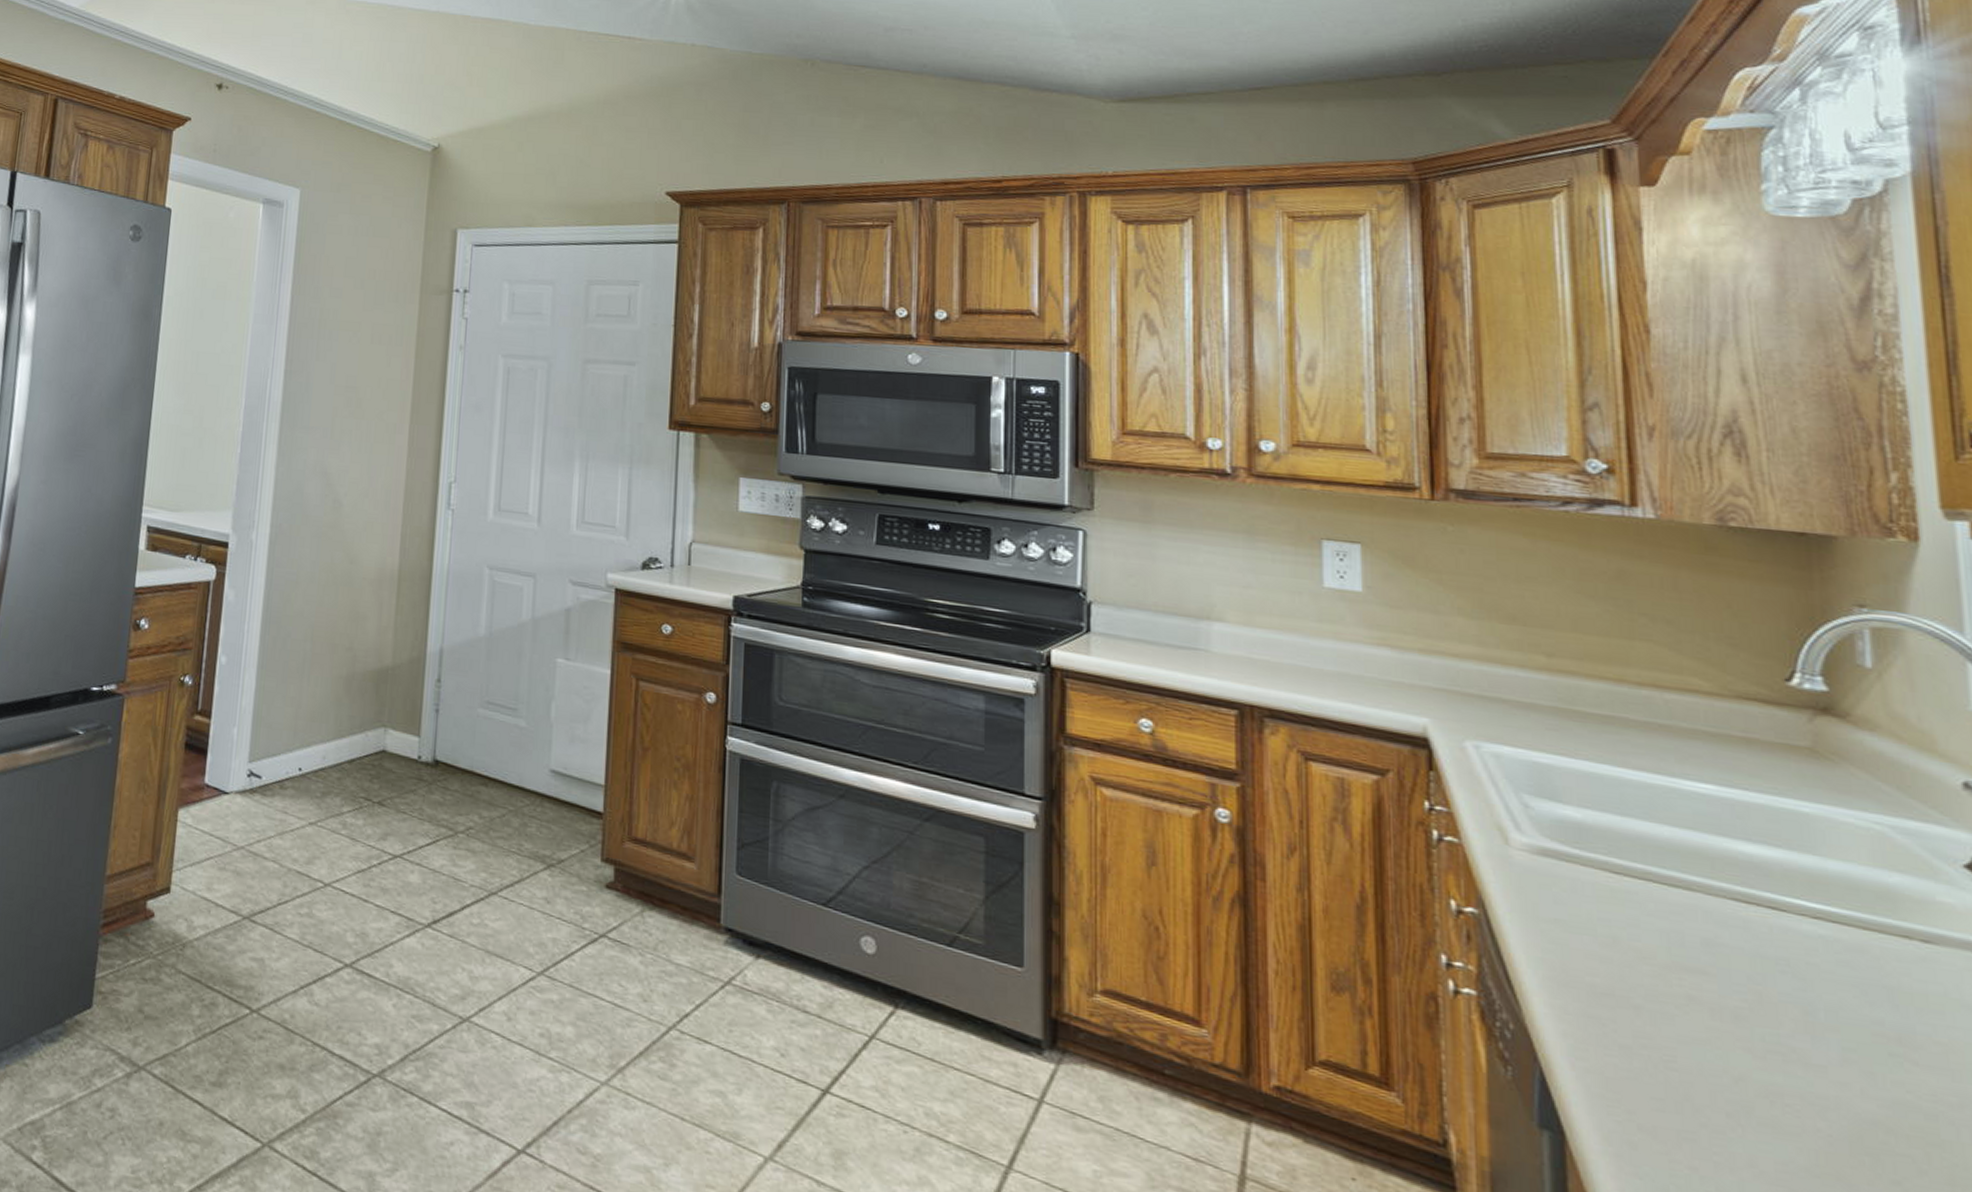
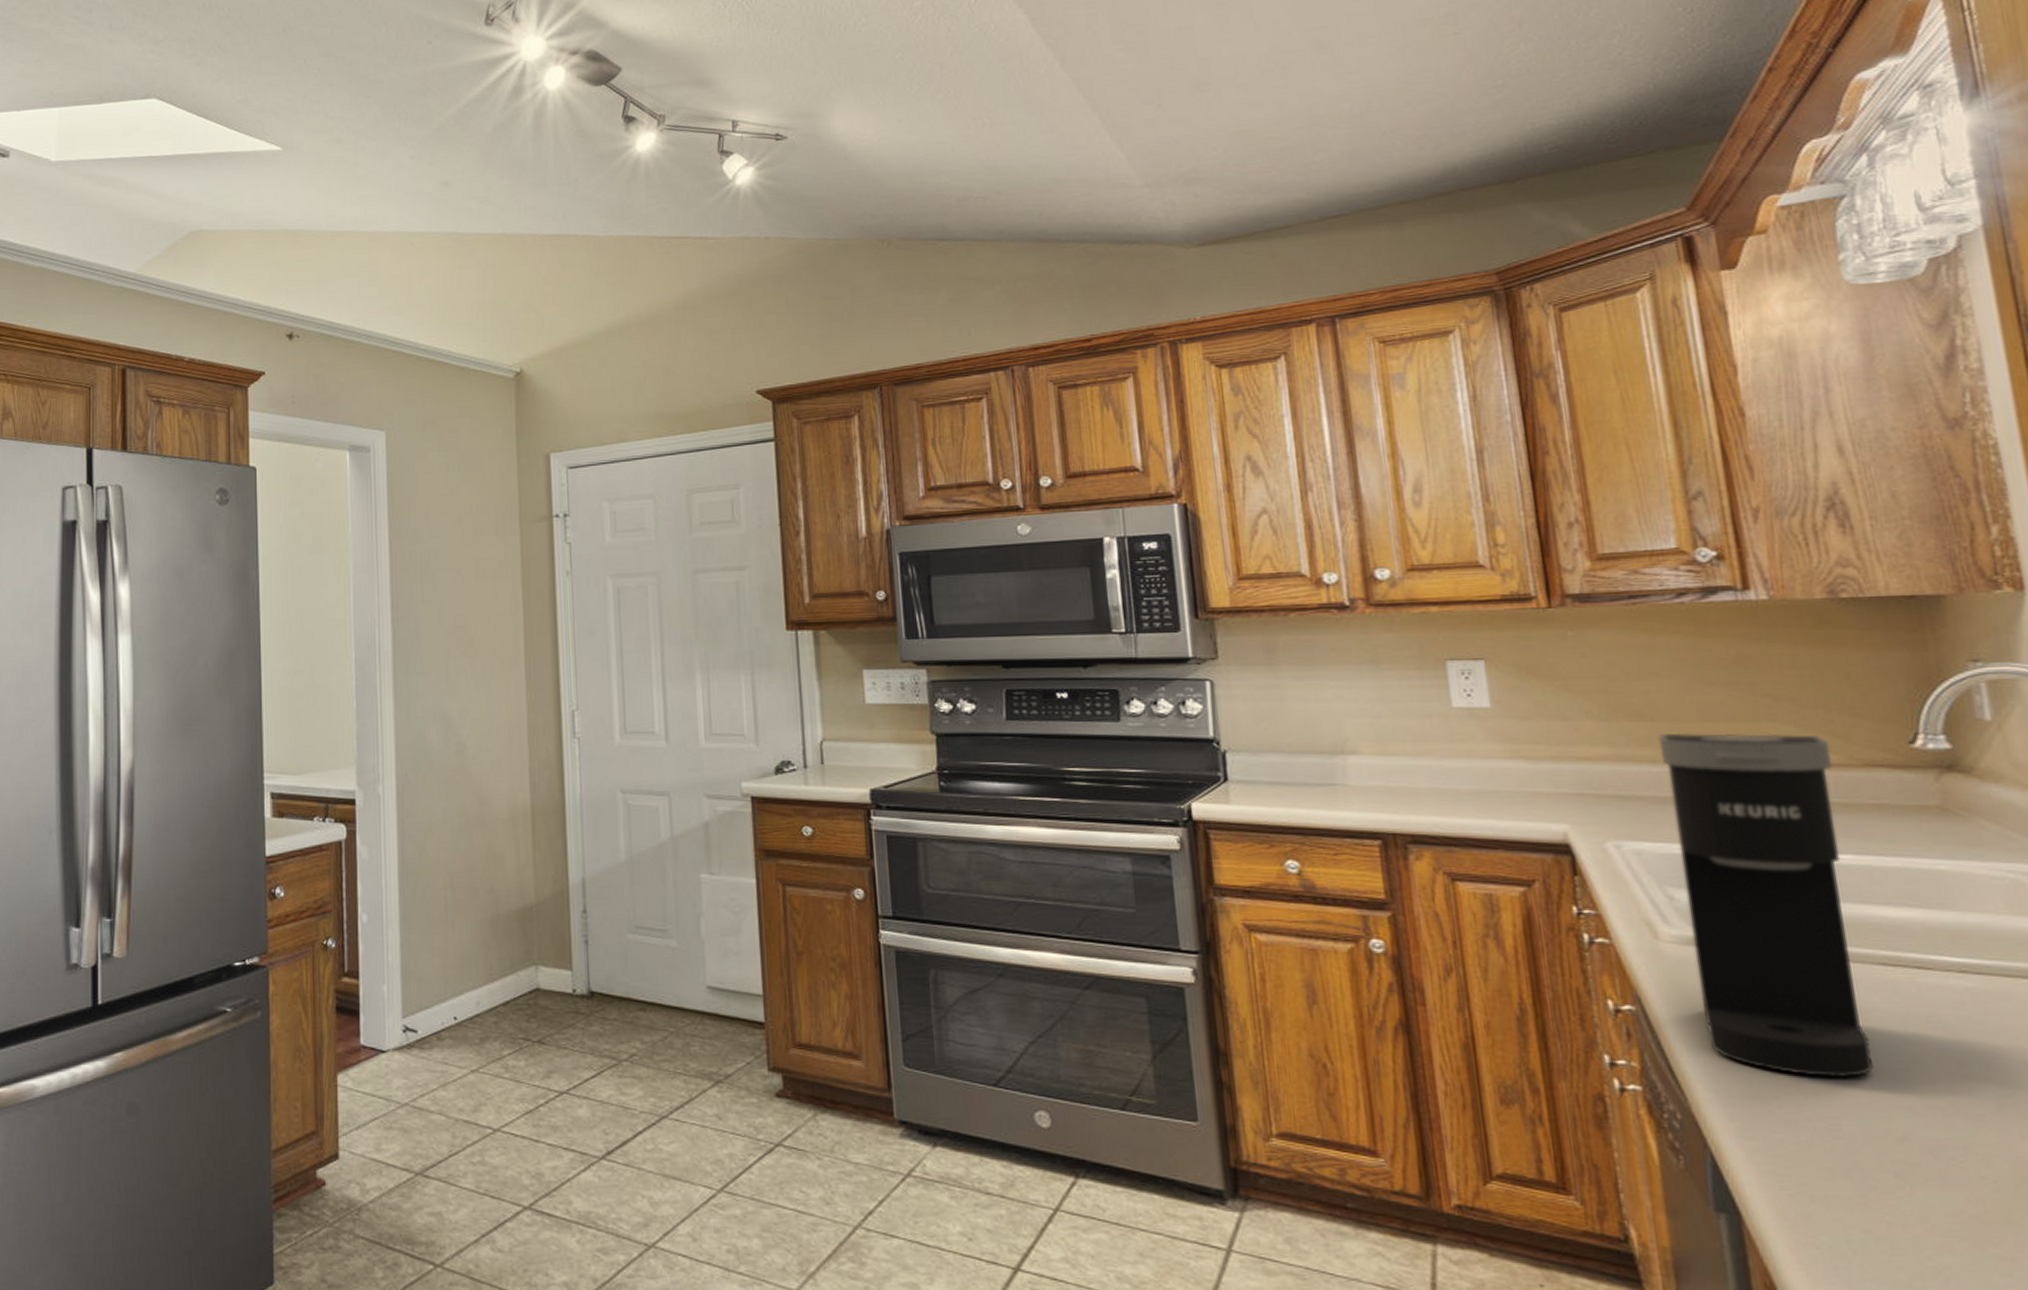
coffee maker: none [1529,640,1717,1011] -> present [1658,732,1874,1079]

